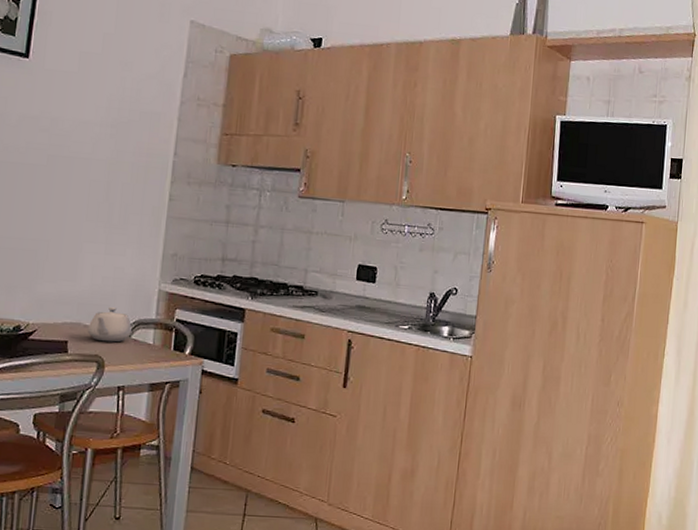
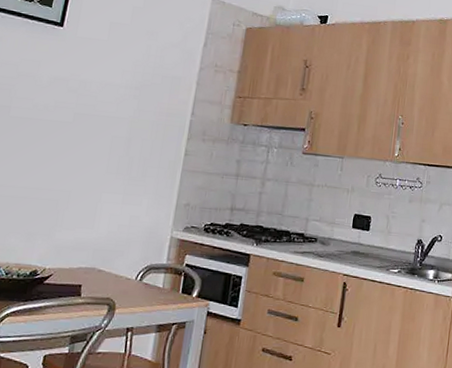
teapot: present [87,307,133,343] -> none [101,253,144,286]

